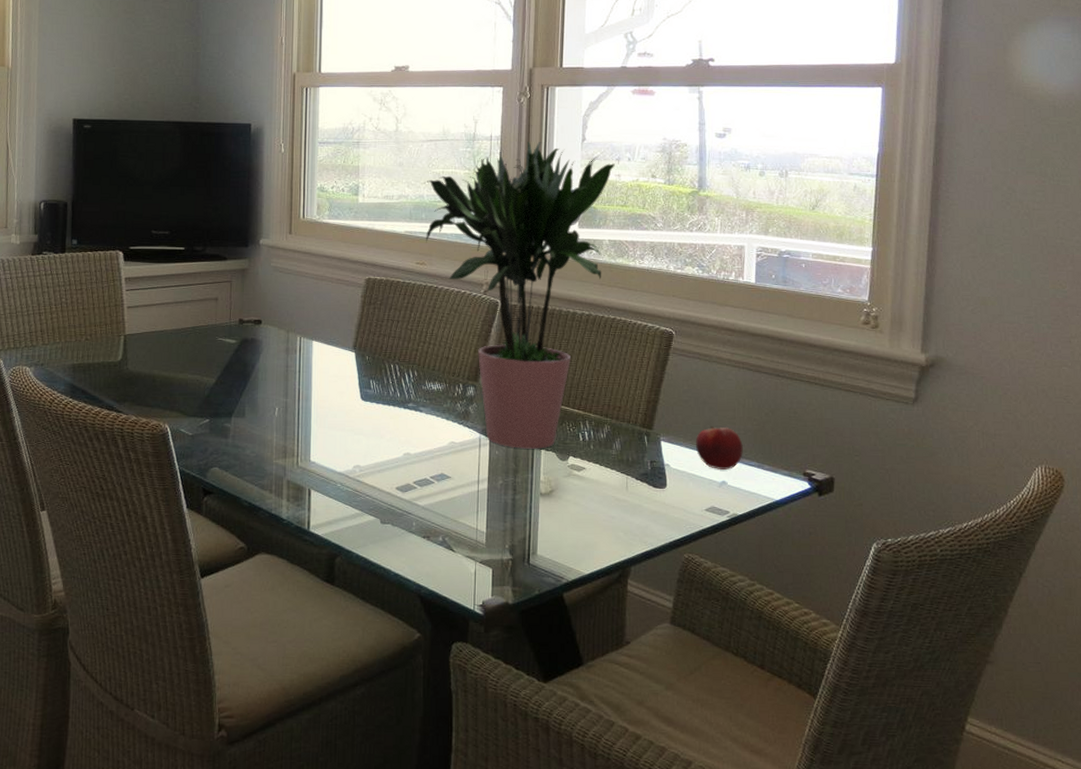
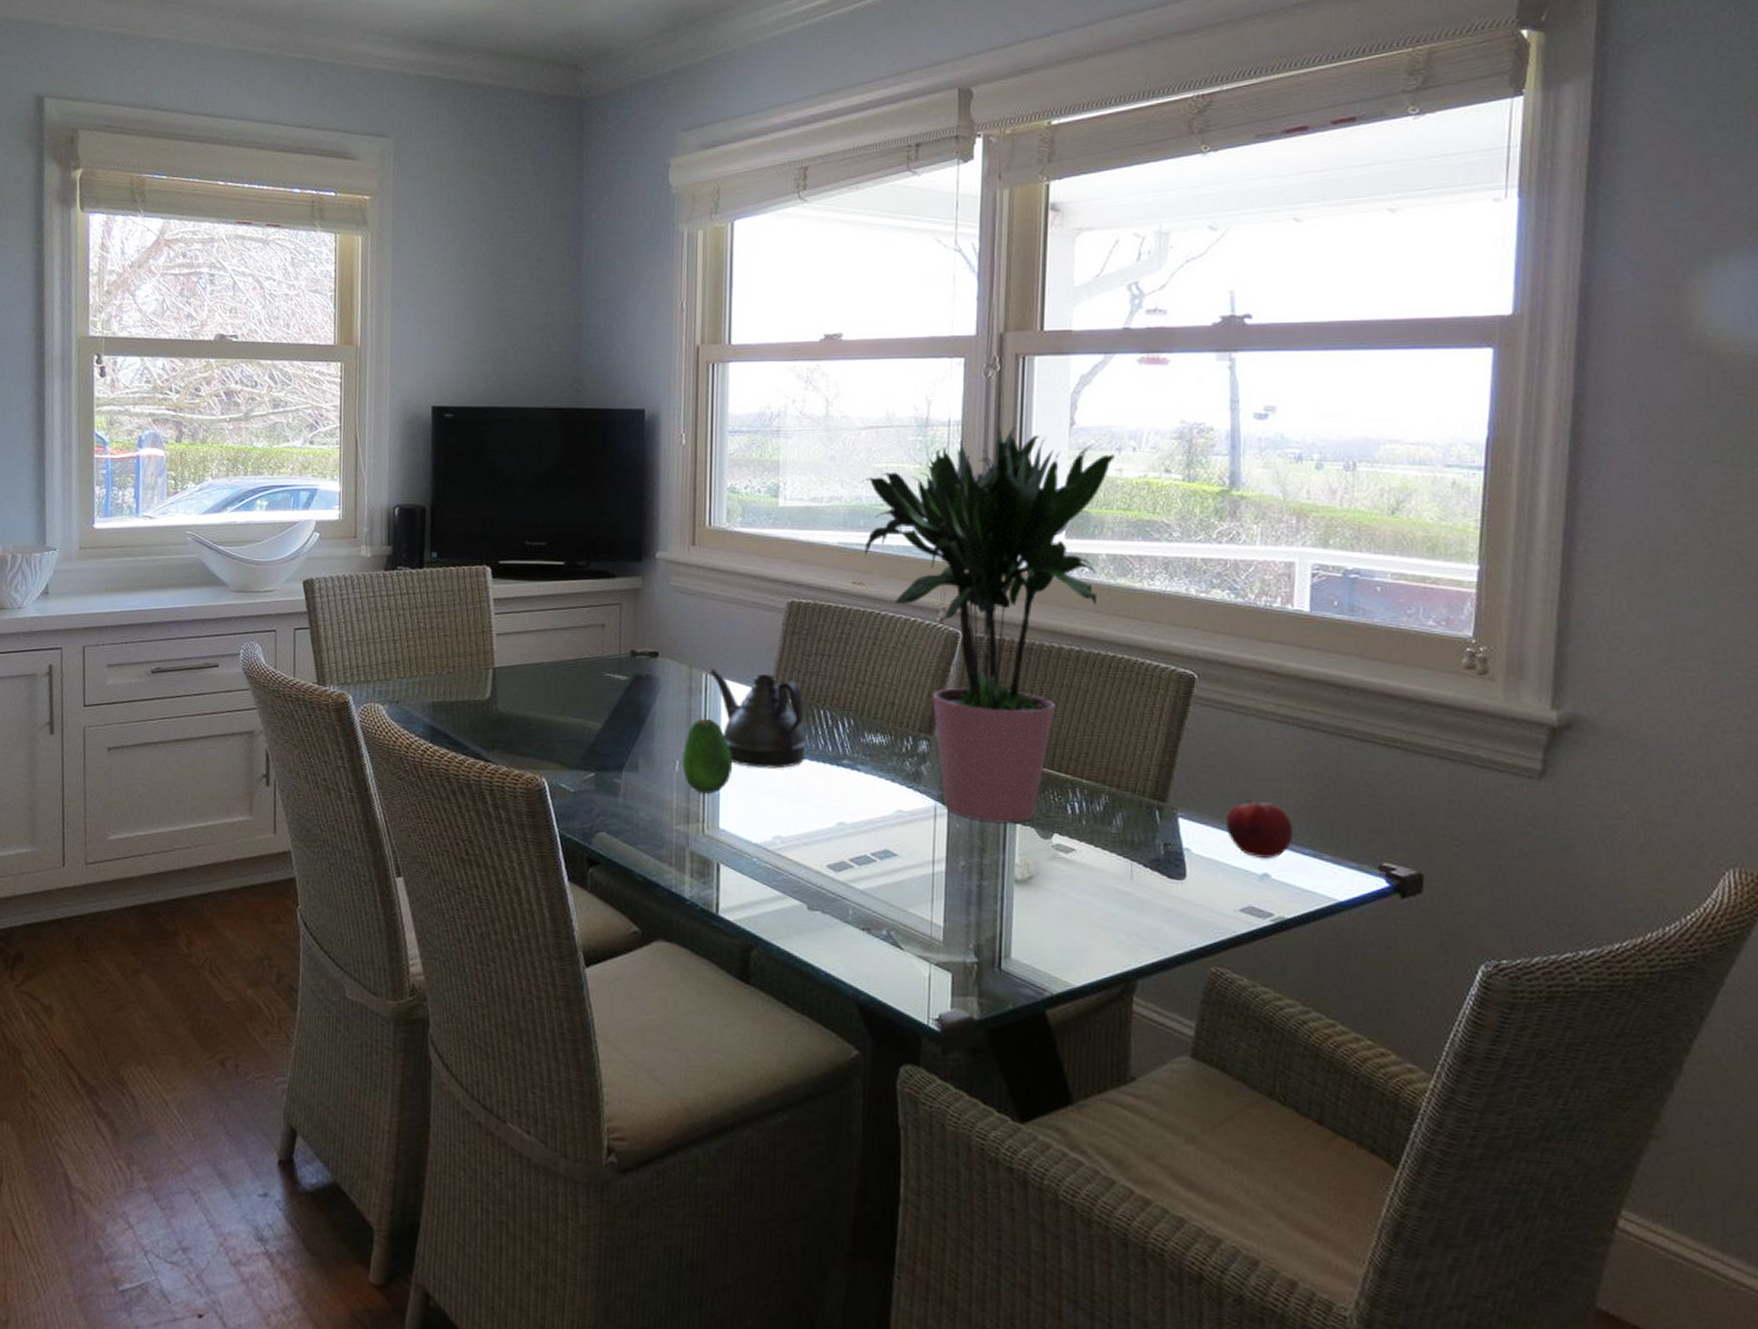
fruit: none [281,373,322,434] -> present [682,718,733,795]
teapot: none [302,333,382,412] -> present [708,669,809,769]

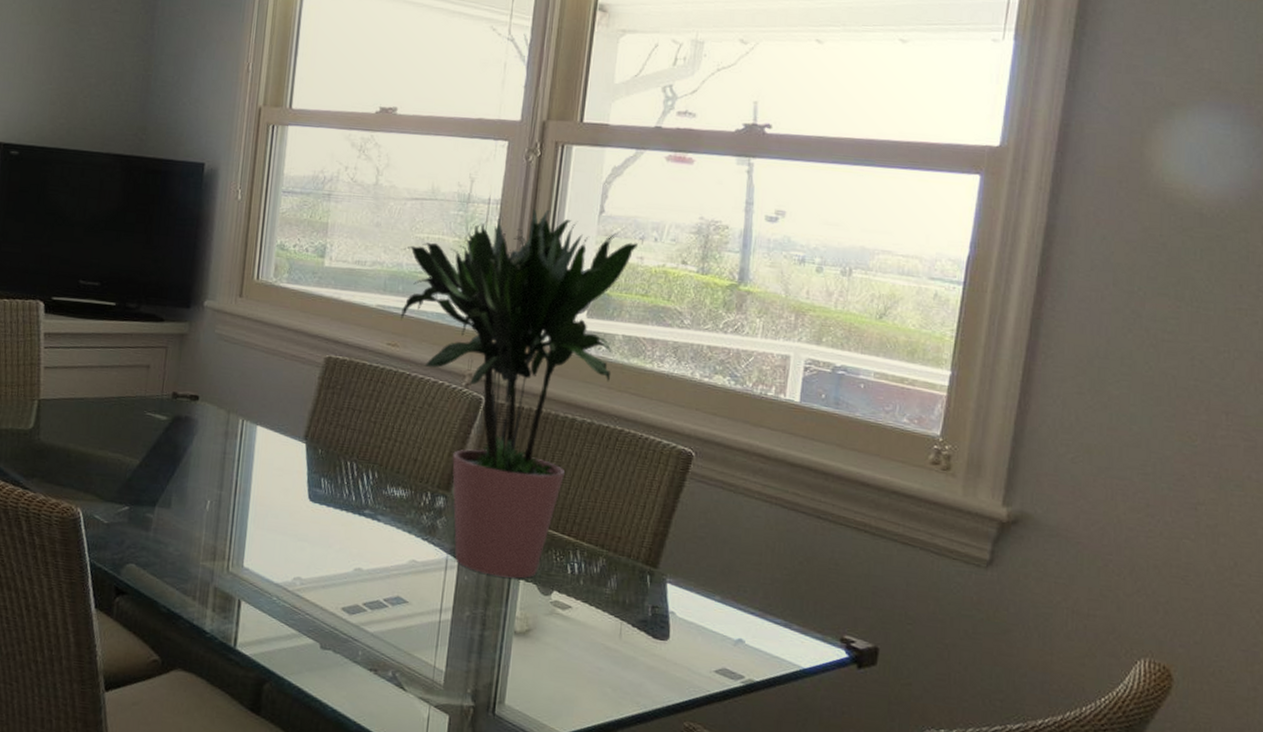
fruit: present [682,718,733,795] -> none [213,462,262,535]
teapot: present [708,669,809,769] -> none [244,415,334,514]
fruit: present [1225,800,1293,858] -> none [708,571,768,626]

